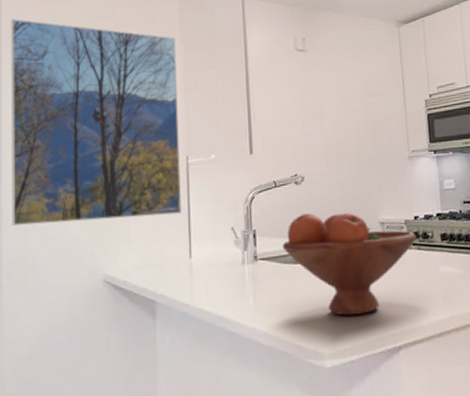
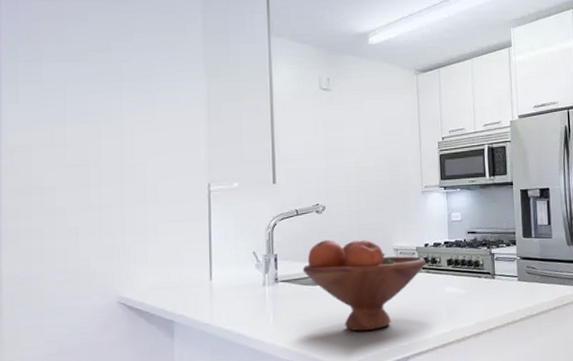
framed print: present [10,18,182,226] -> none [11,33,202,247]

